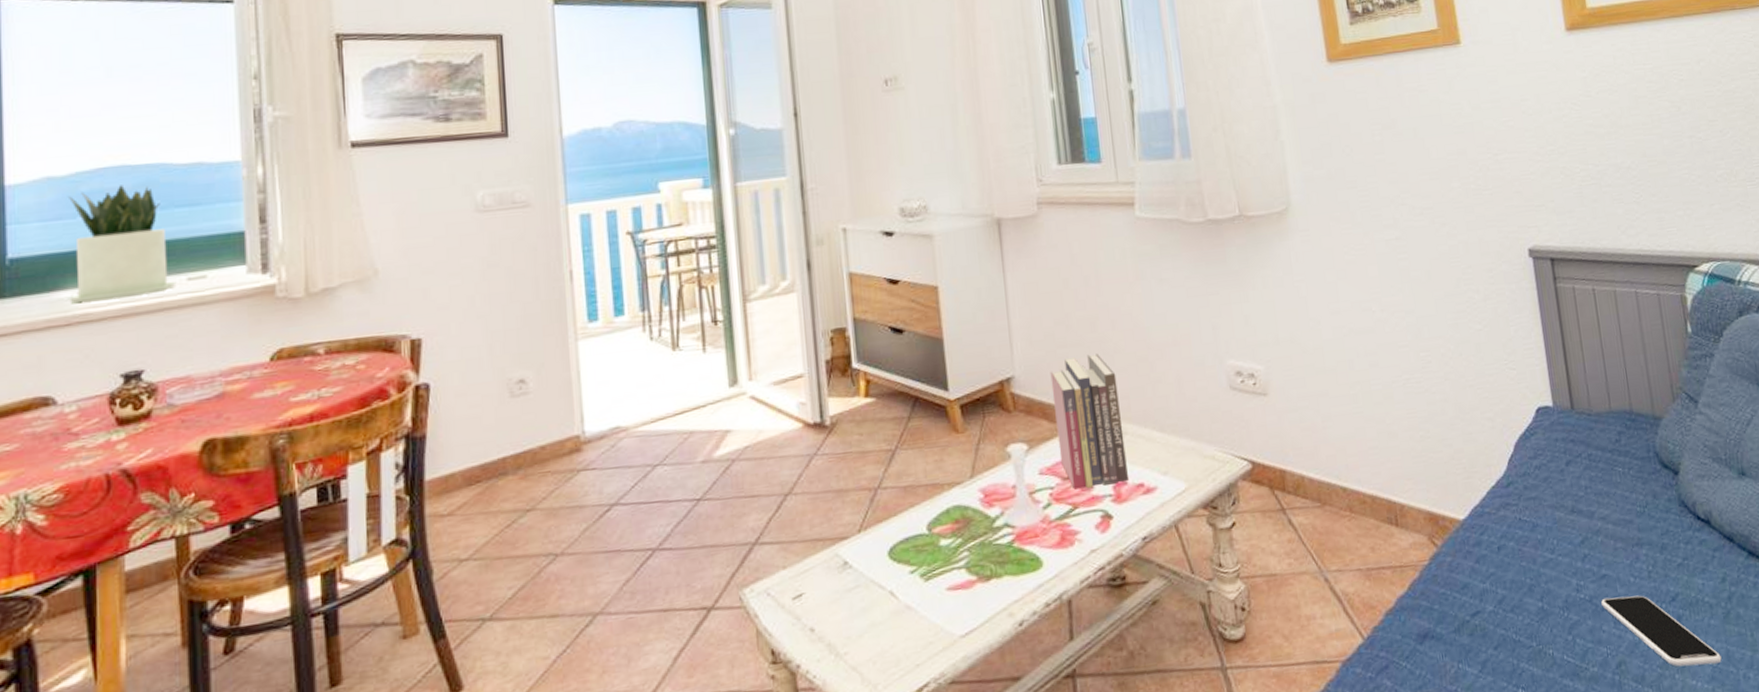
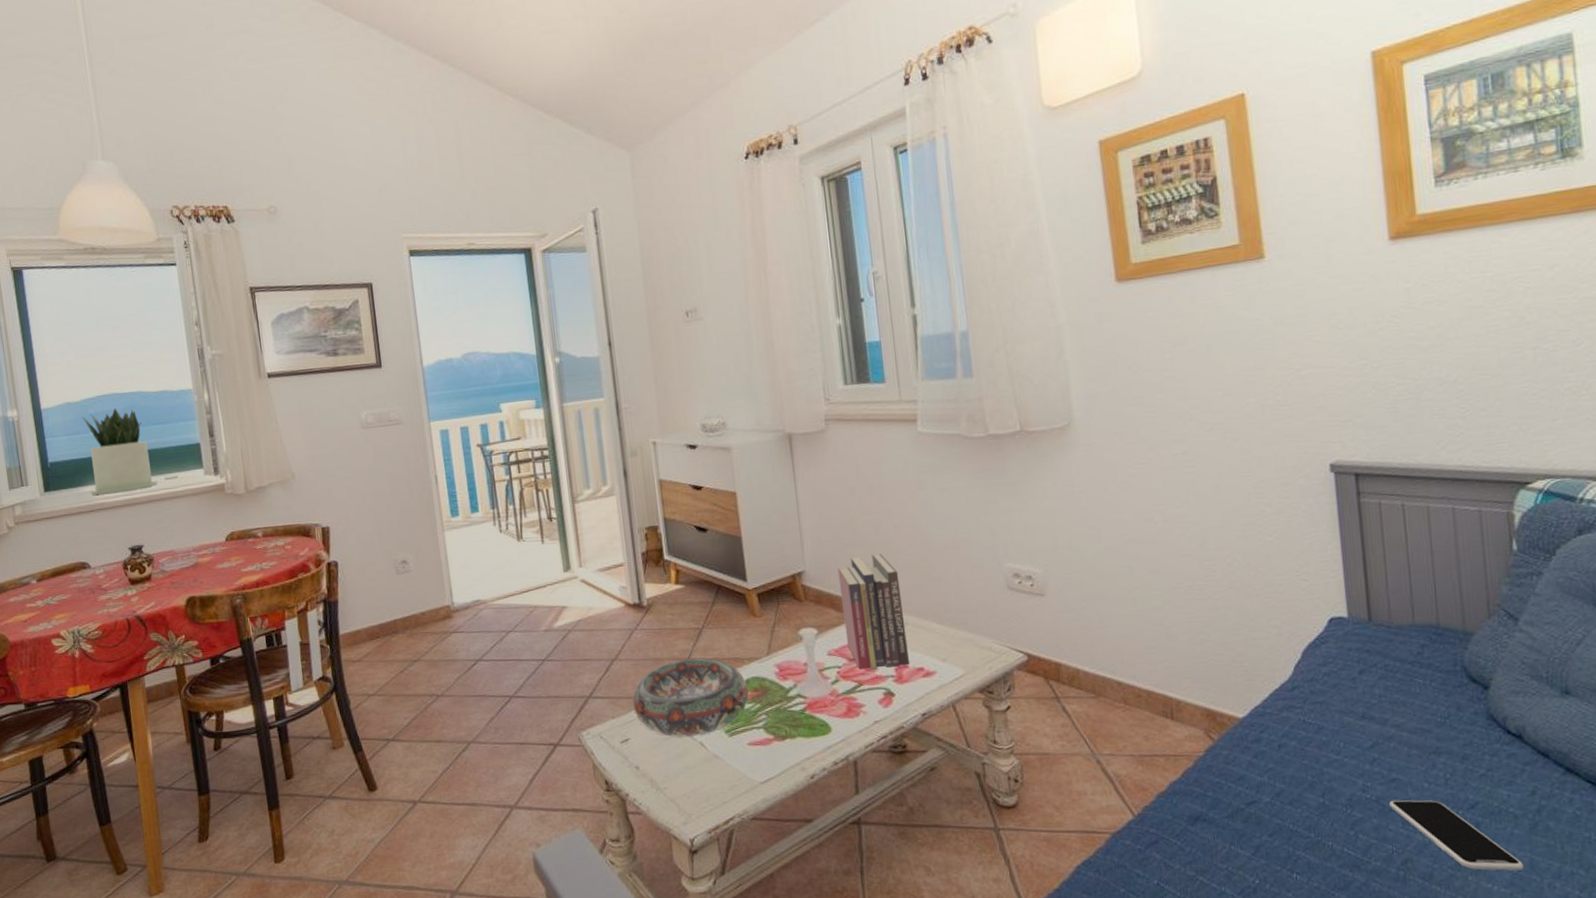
decorative bowl: none [809,485,948,588] -> present [632,658,749,738]

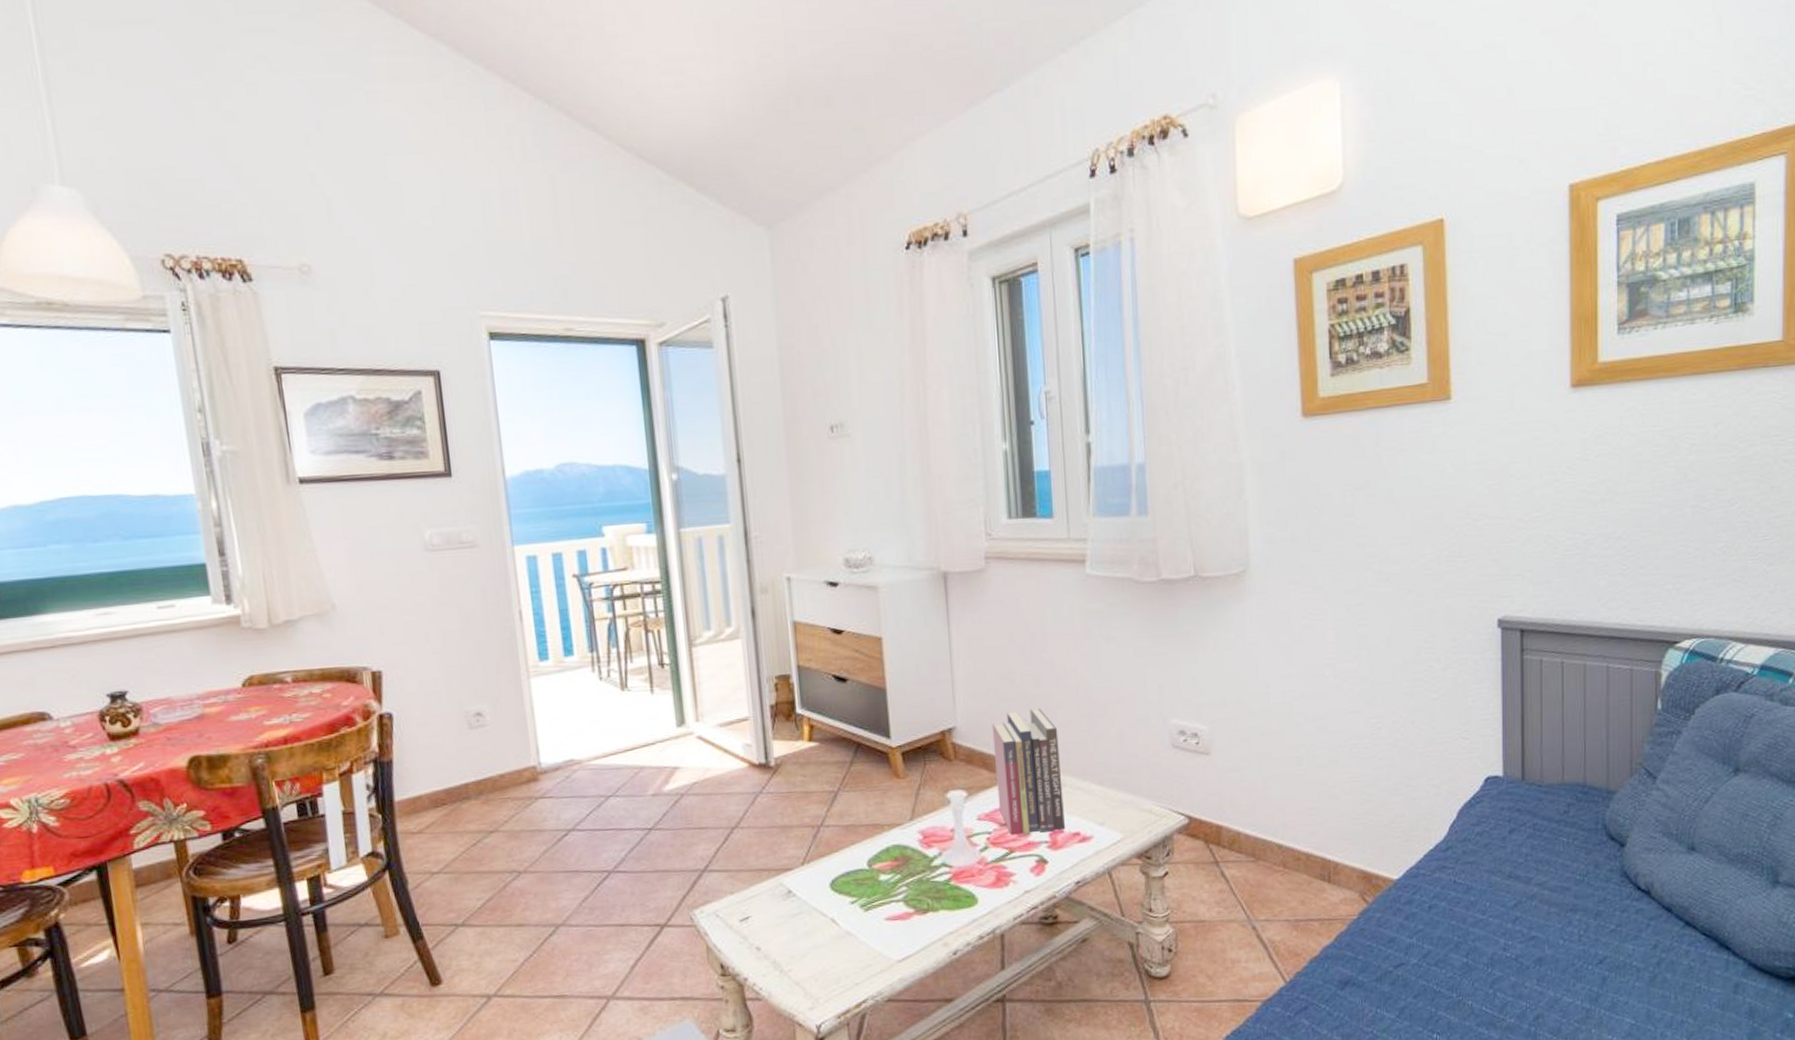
planter: present [82,408,159,496] -> none [37,515,148,627]
decorative bowl: present [632,658,749,738] -> none [755,824,888,915]
smartphone: present [1389,799,1524,871] -> none [1527,956,1641,1023]

